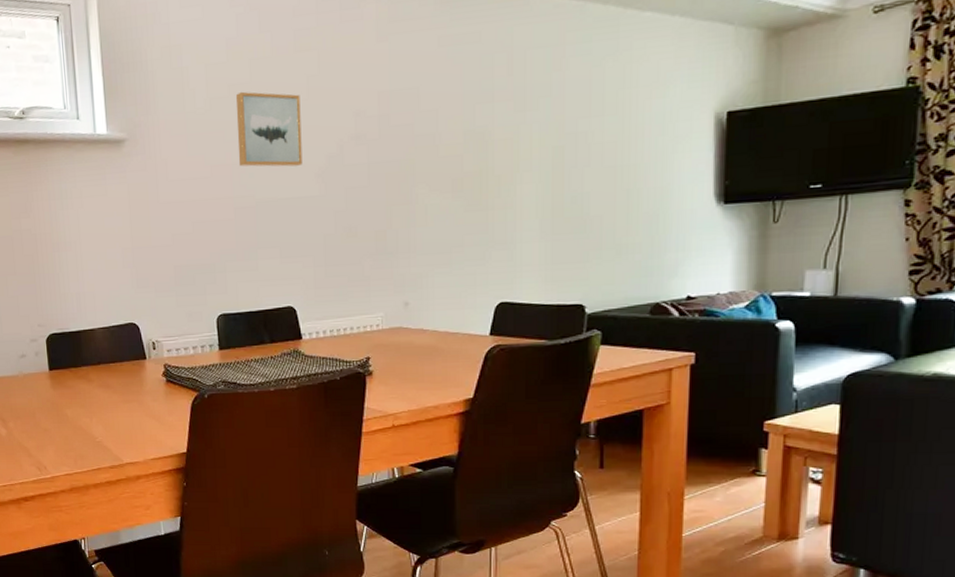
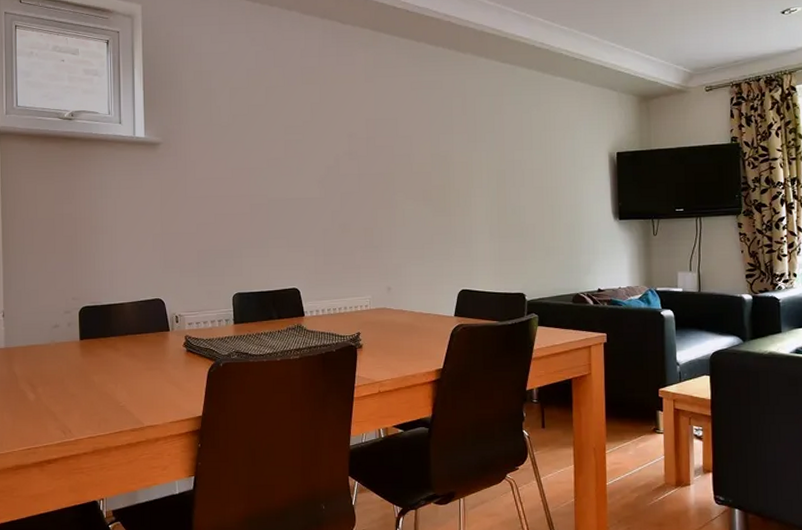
wall art: present [235,91,303,167] -> none [253,111,307,173]

